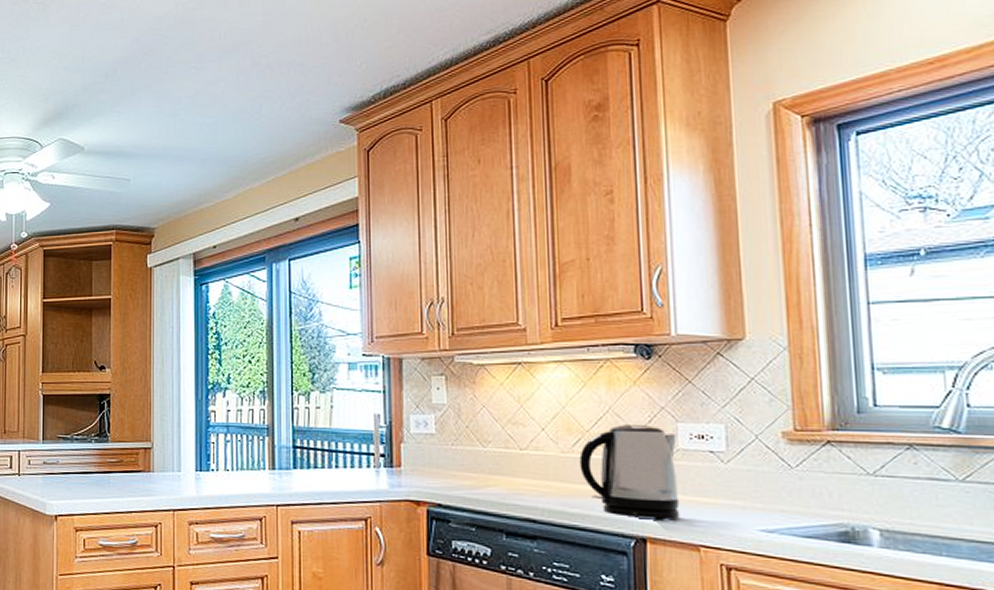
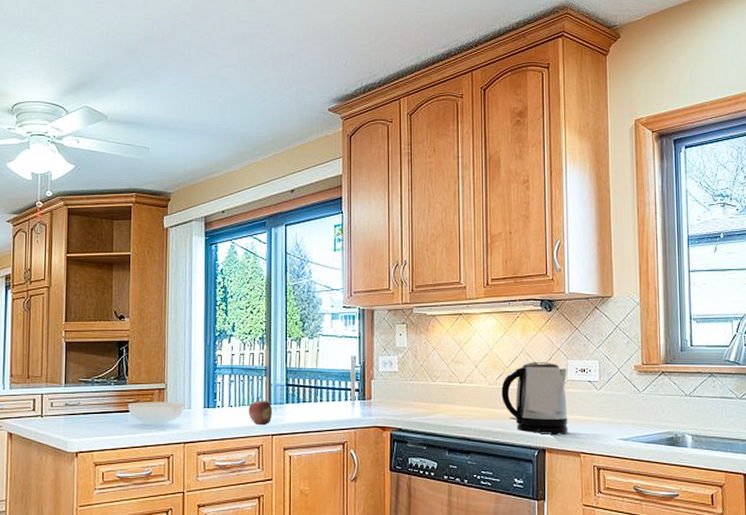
bowl: none [110,462,175,490] -> present [127,402,186,425]
fruit: none [248,461,277,494] -> present [248,397,273,426]

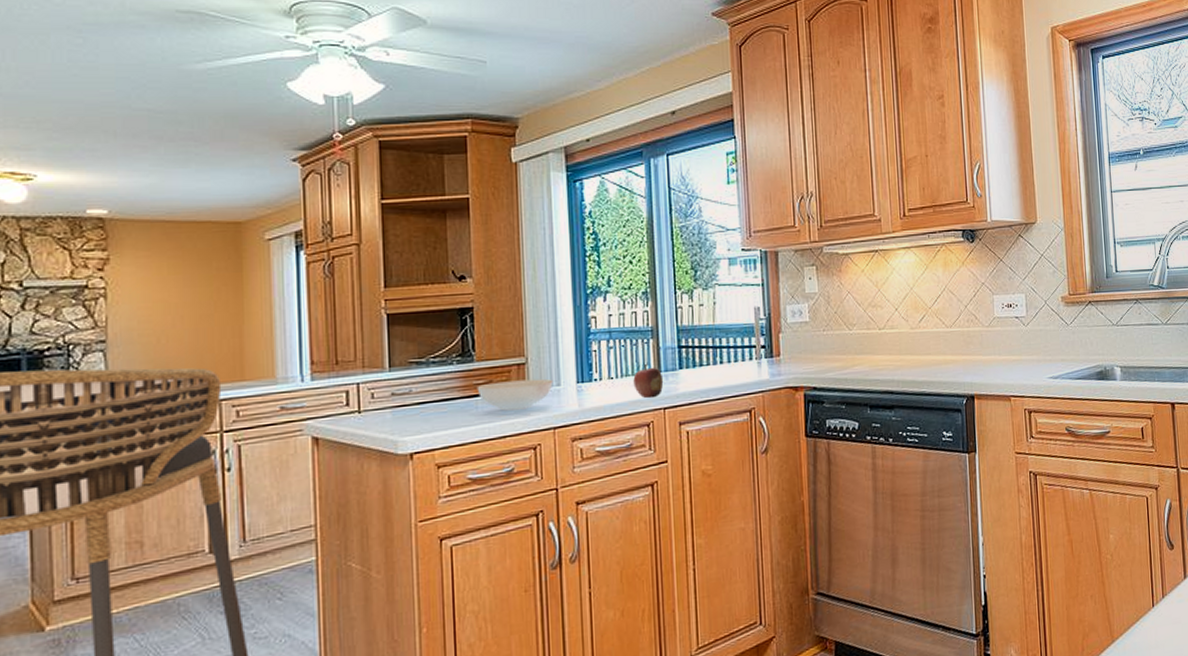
kettle: present [501,361,568,434] -> none [924,298,997,380]

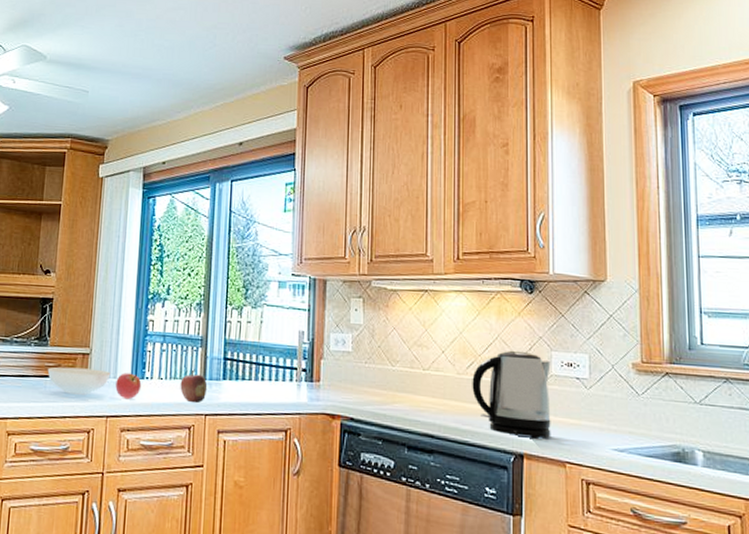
fruit: none [560,377,590,407] -> present [115,373,142,400]
kettle: none [924,298,997,380] -> present [472,350,551,438]

